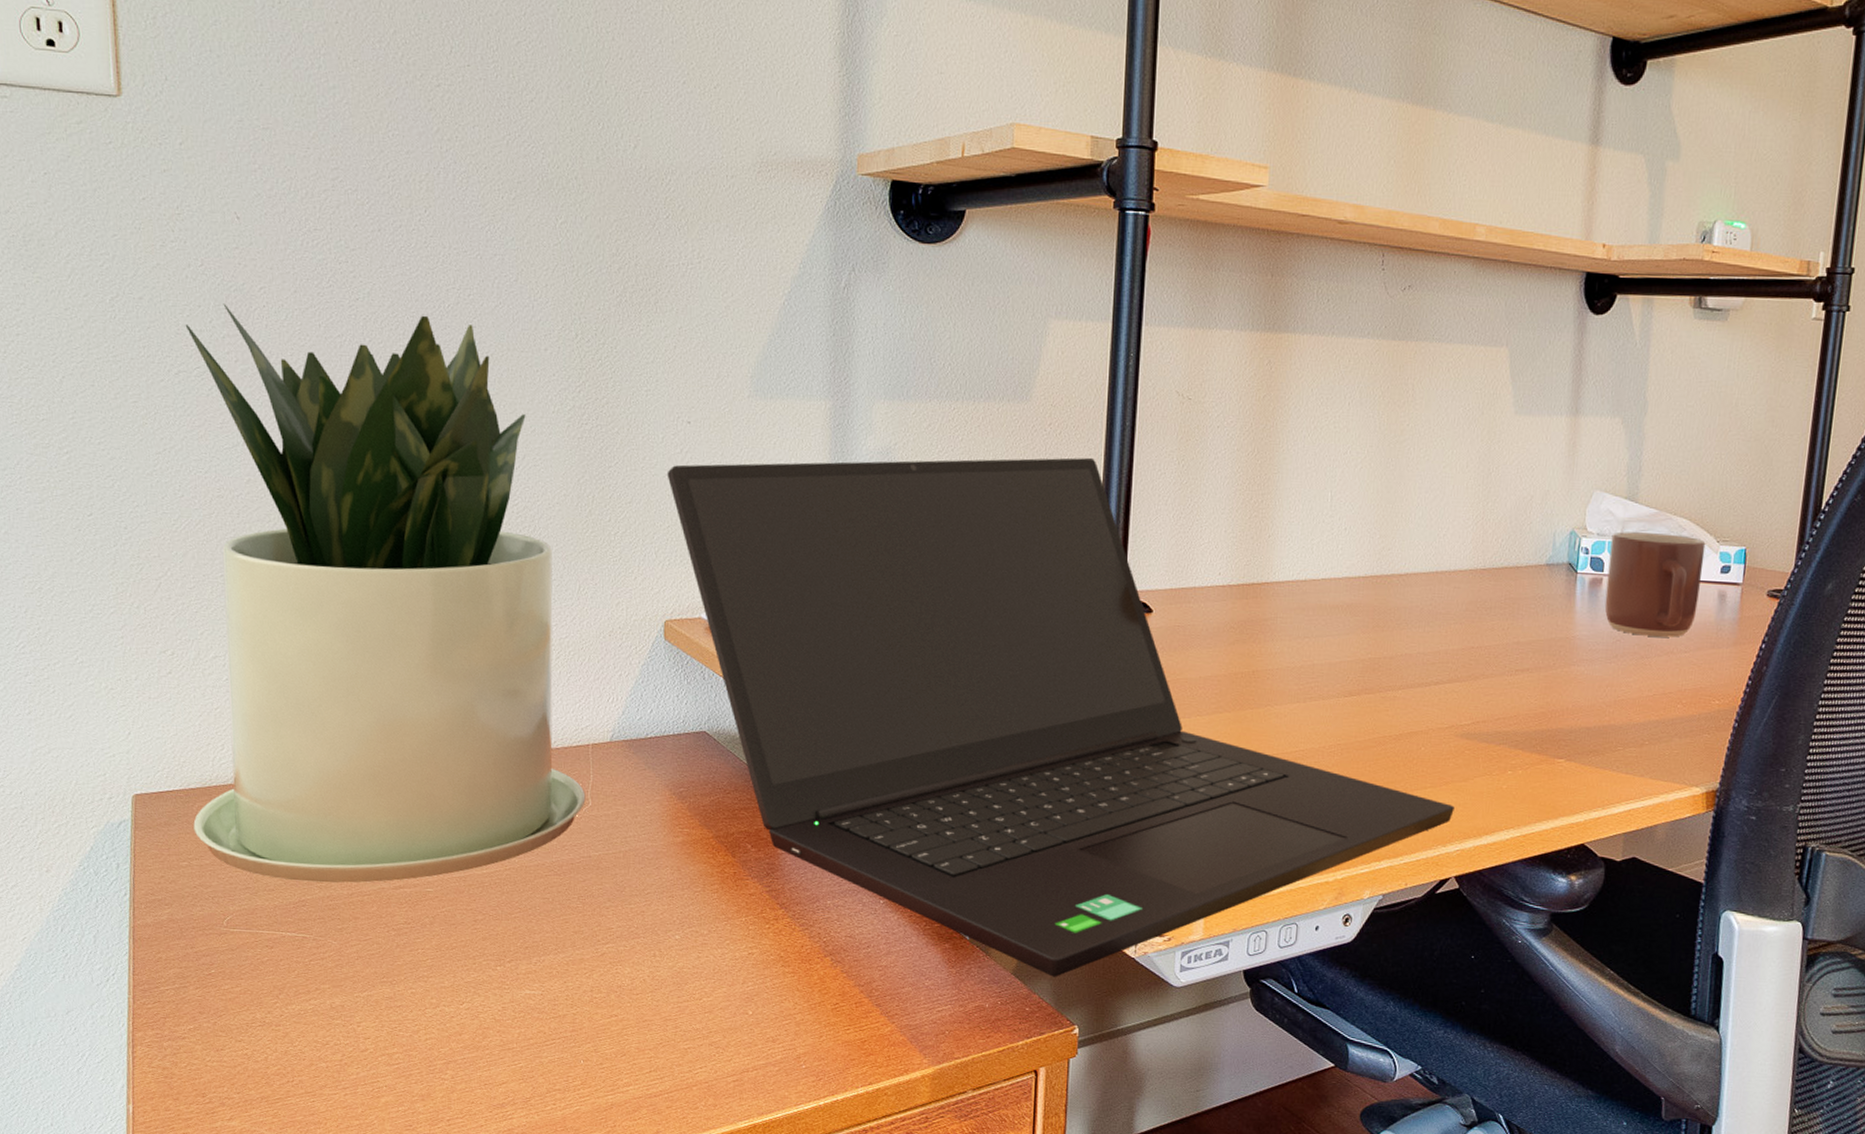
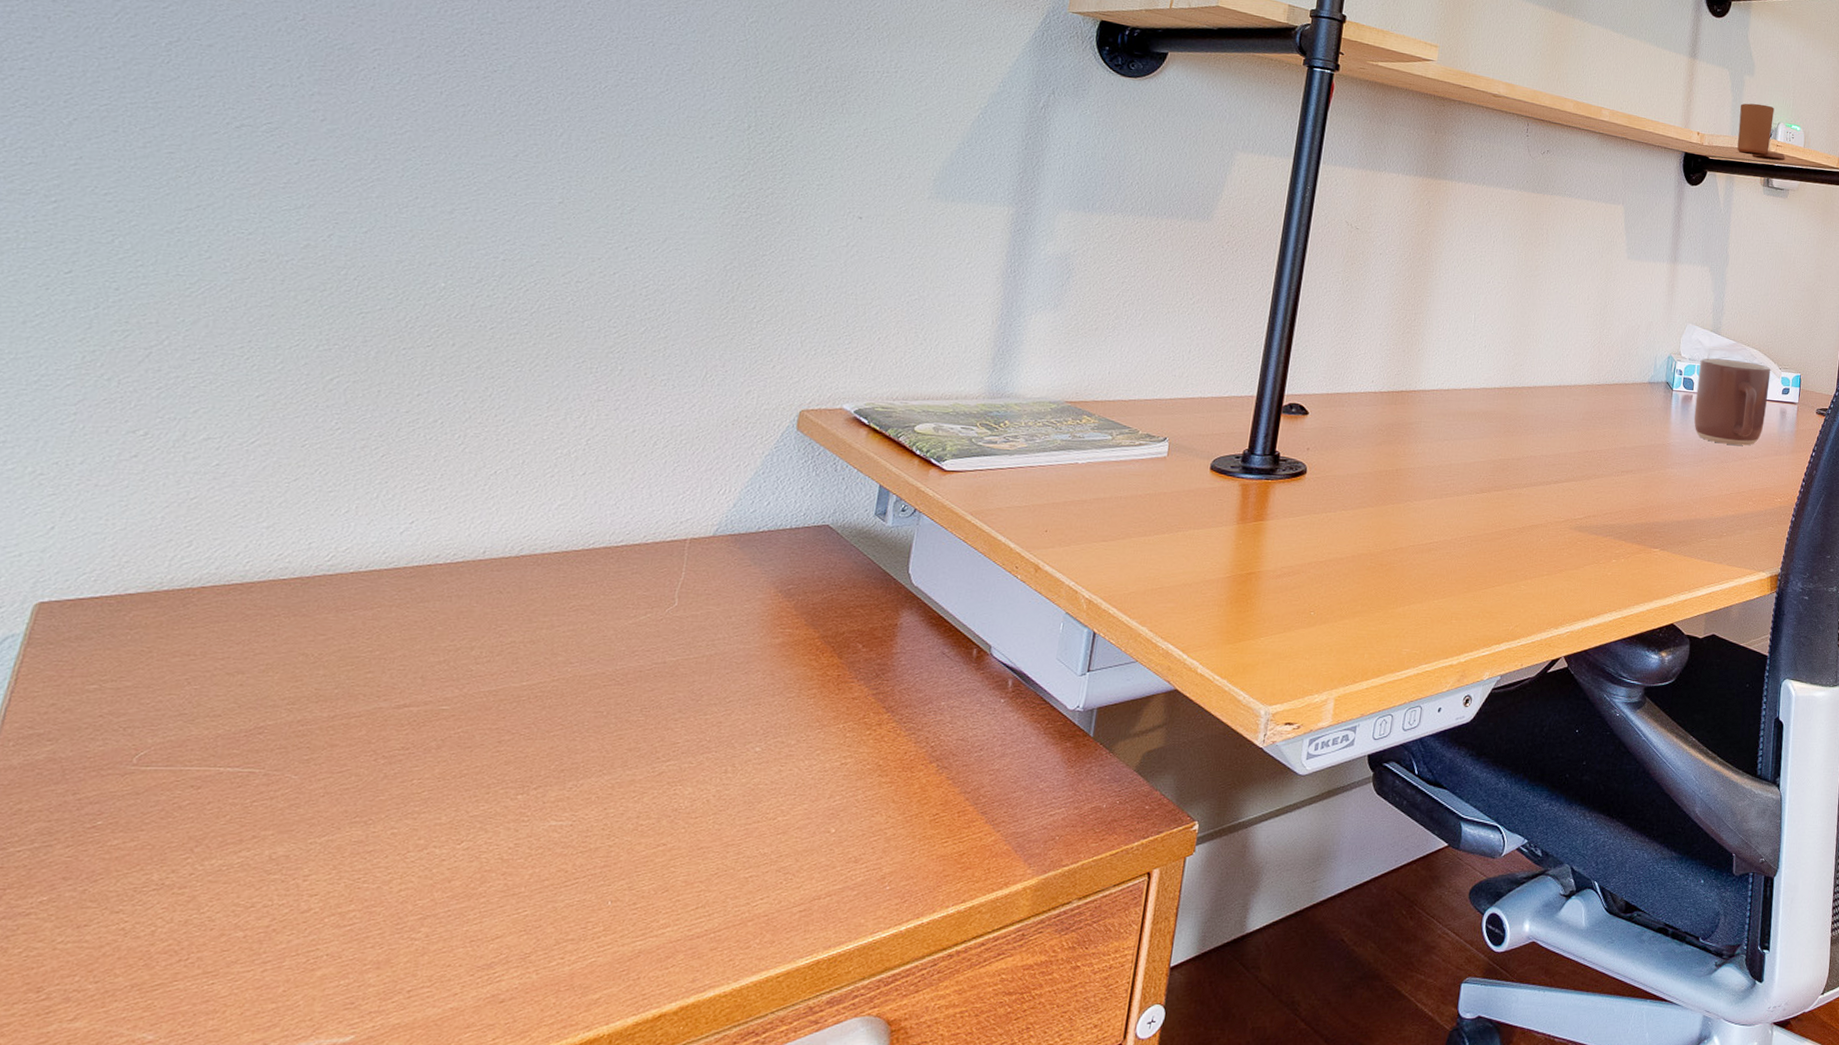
planter: present [185,304,586,883] -> none [118,61,681,704]
laptop: present [667,457,1455,977] -> none [827,257,1567,772]
candle: none [1657,197,1725,273] -> present [1737,103,1786,161]

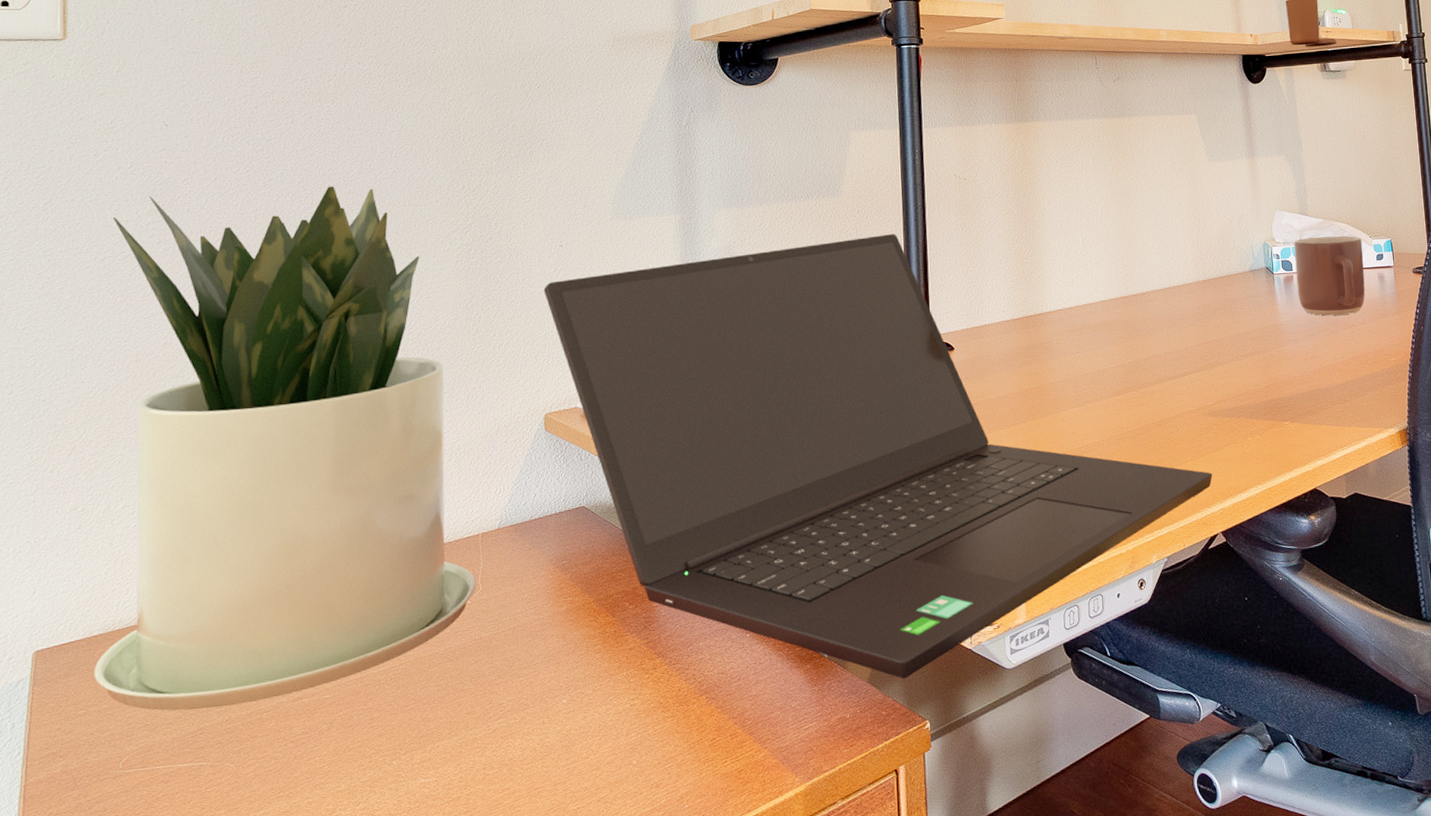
planter: none [118,61,681,704] -> present [94,186,476,711]
laptop: none [827,257,1567,772] -> present [543,234,1213,679]

